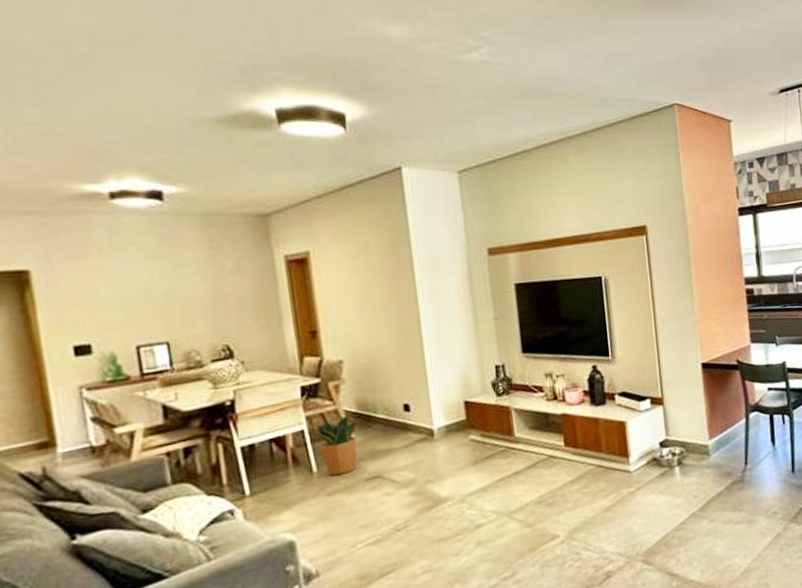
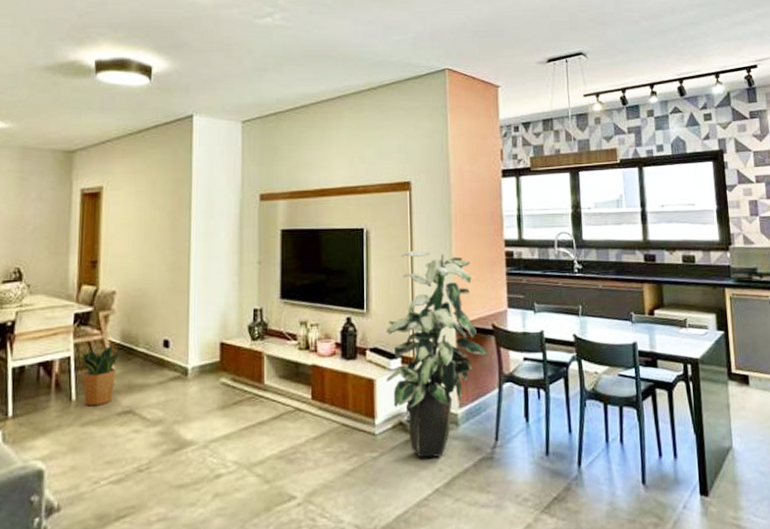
indoor plant: none [633,294,735,488] -> present [386,250,489,458]

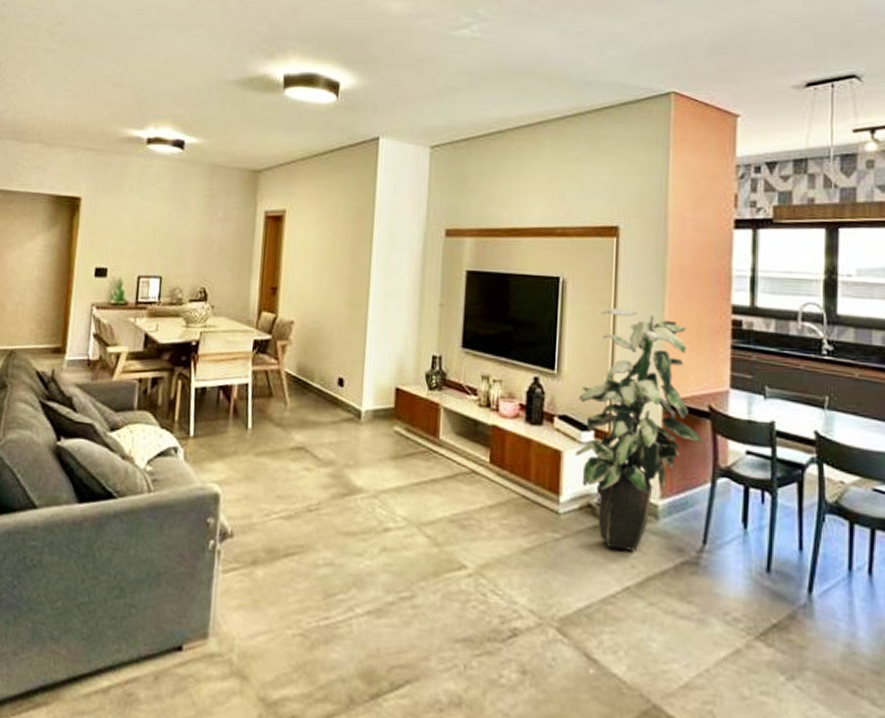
potted plant: present [73,344,123,407] -> none [251,376,298,438]

